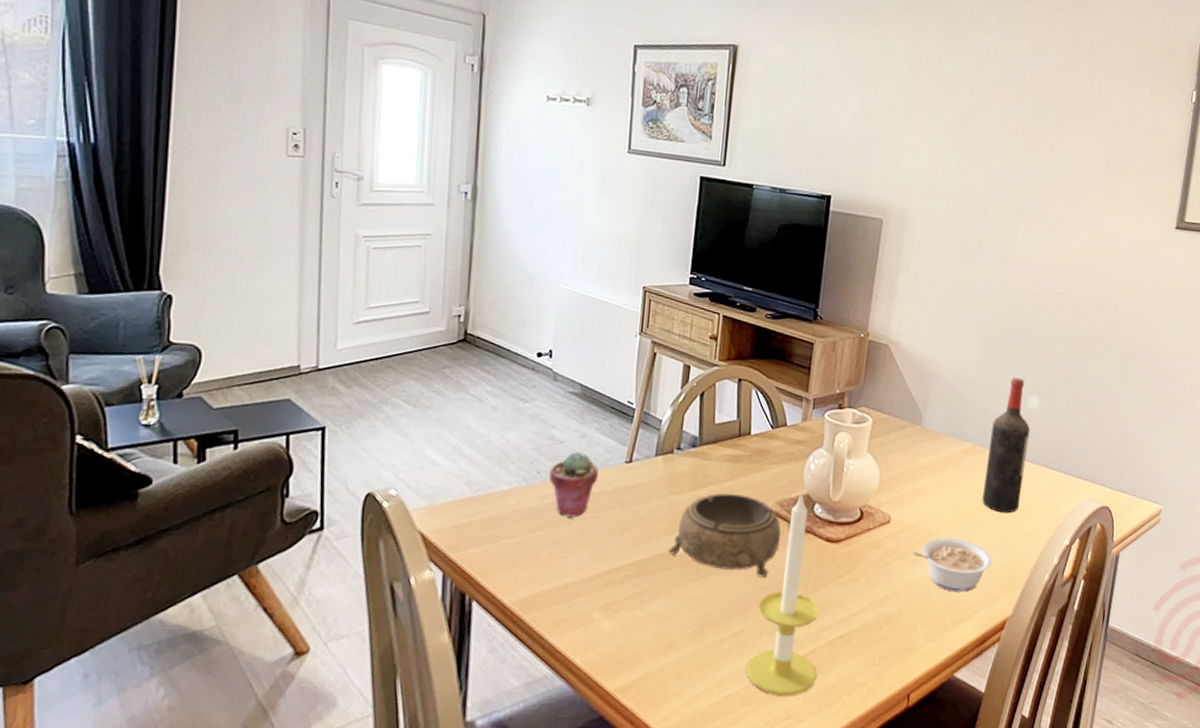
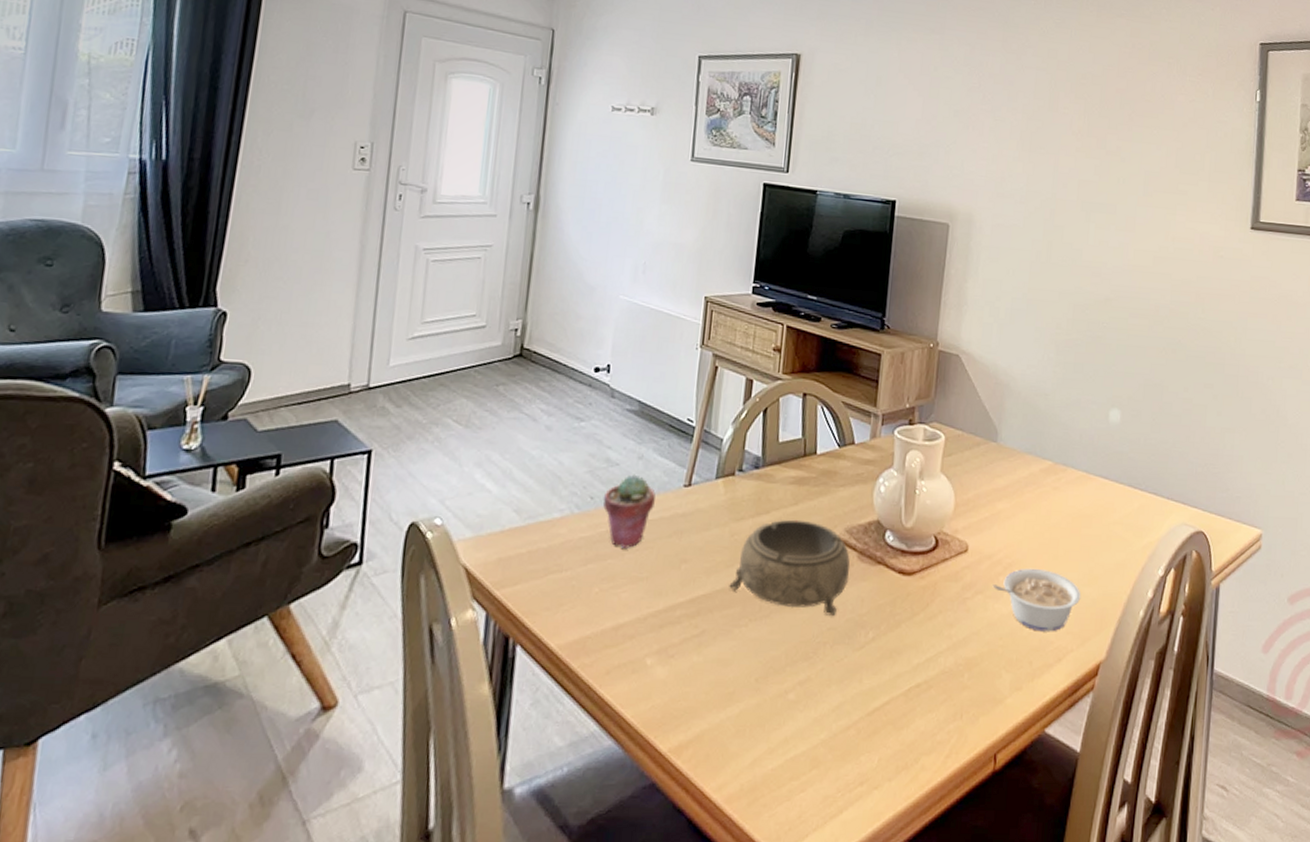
candle: present [745,493,820,696] -> none [813,519,894,758]
wine bottle: present [982,377,1031,513] -> none [1066,388,1114,540]

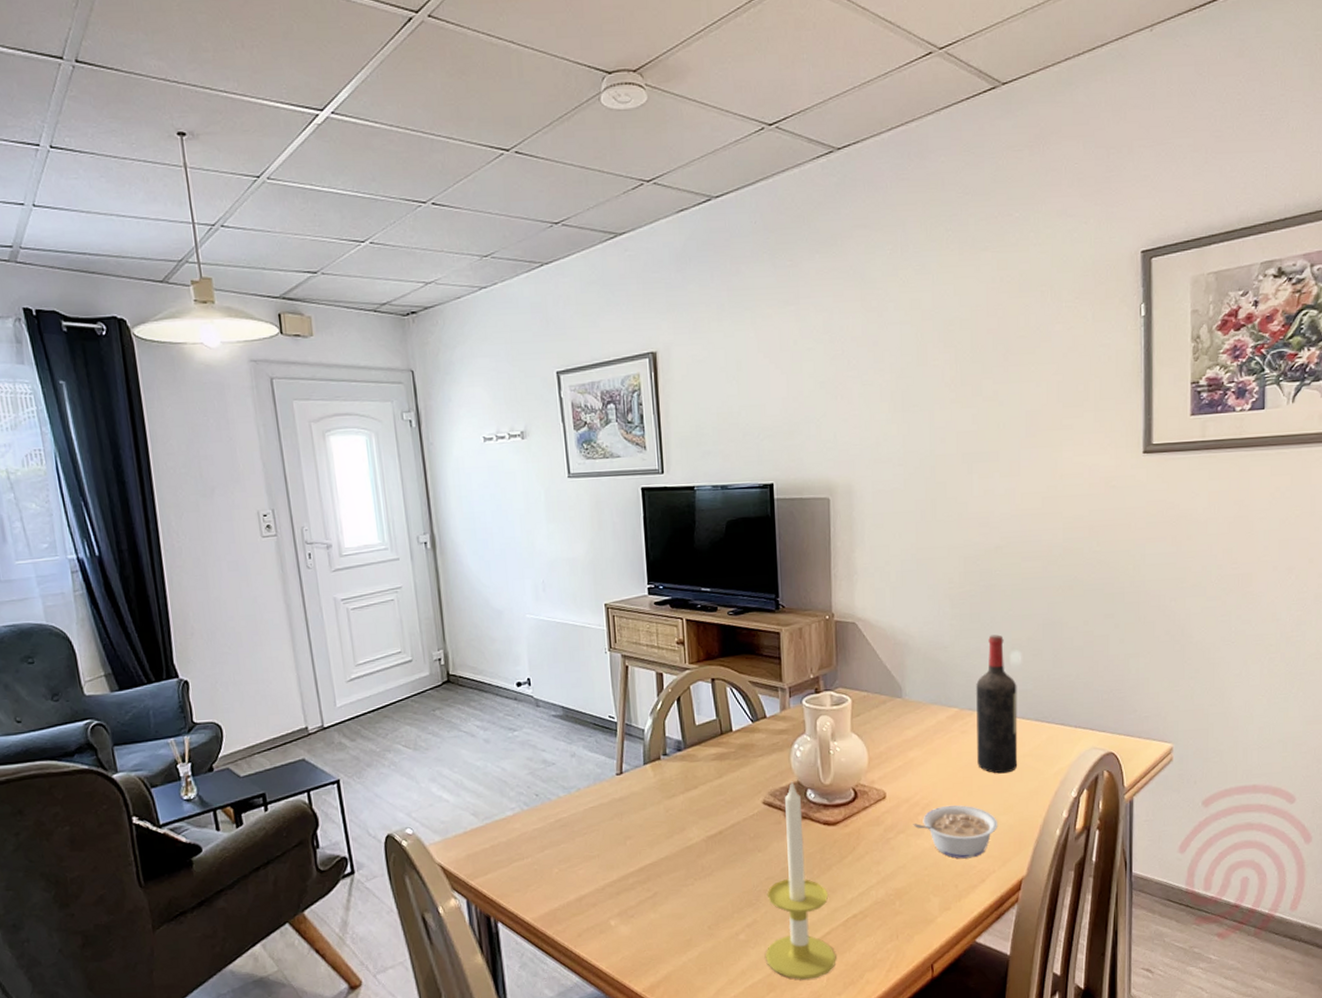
potted succulent: present [603,474,656,548] -> none [546,770,593,833]
decorative bowl: present [729,519,850,616] -> none [672,790,779,868]
candle: none [813,519,894,758] -> present [765,781,836,980]
wine bottle: none [1066,388,1114,540] -> present [976,634,1018,774]

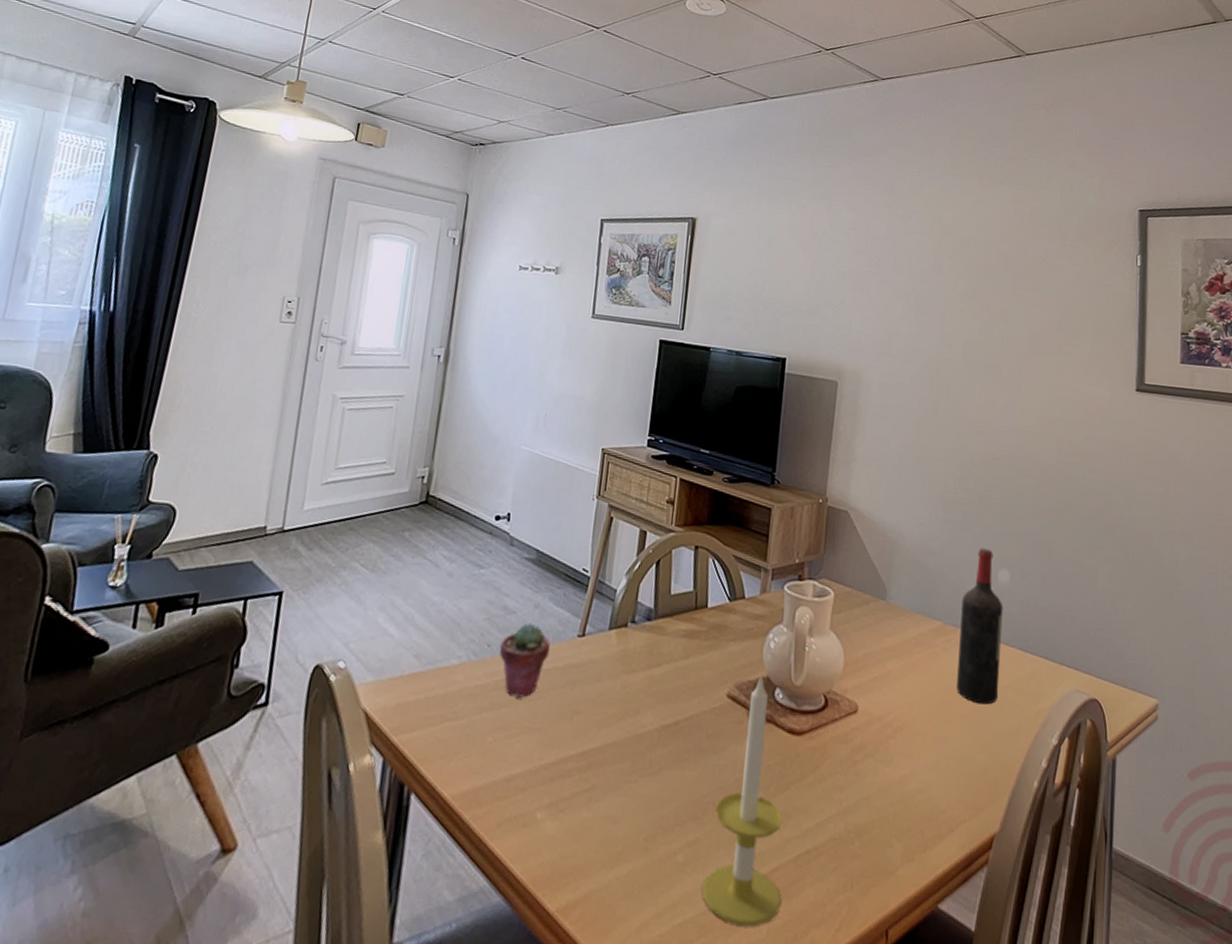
potted succulent: none [546,770,593,833] -> present [499,622,550,698]
legume: present [913,804,998,859] -> none [883,731,973,801]

